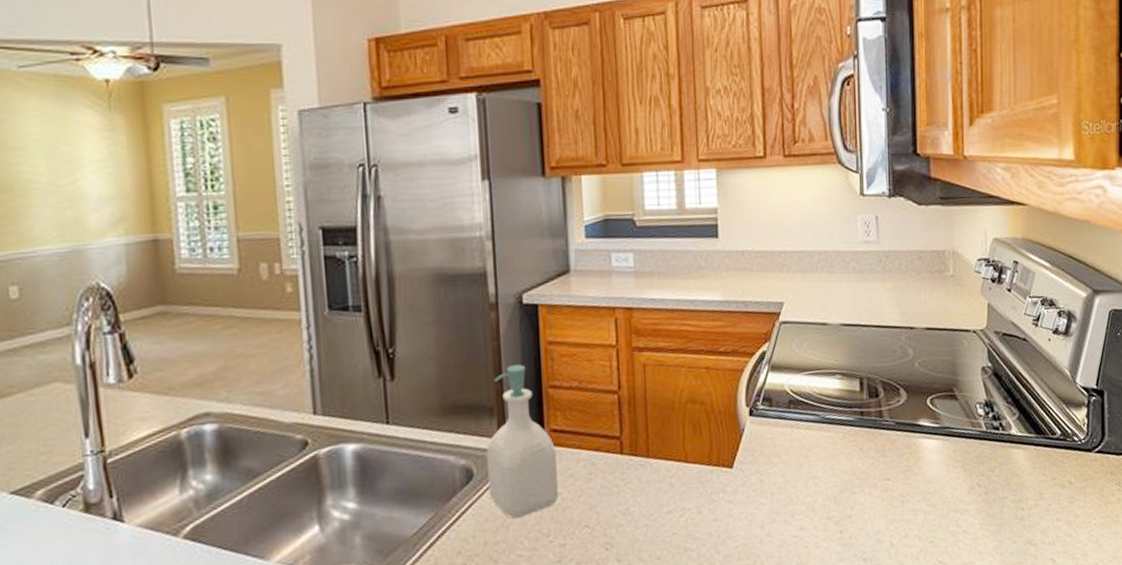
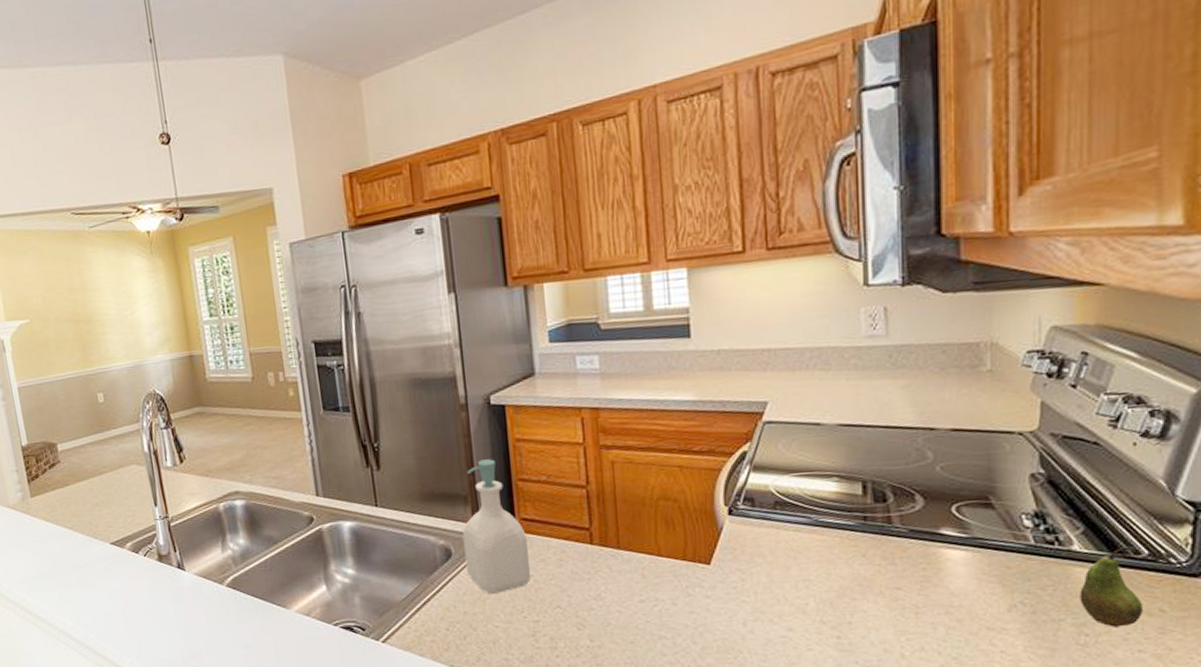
fruit: none [1017,428,1058,501] -> present [1080,546,1143,627]

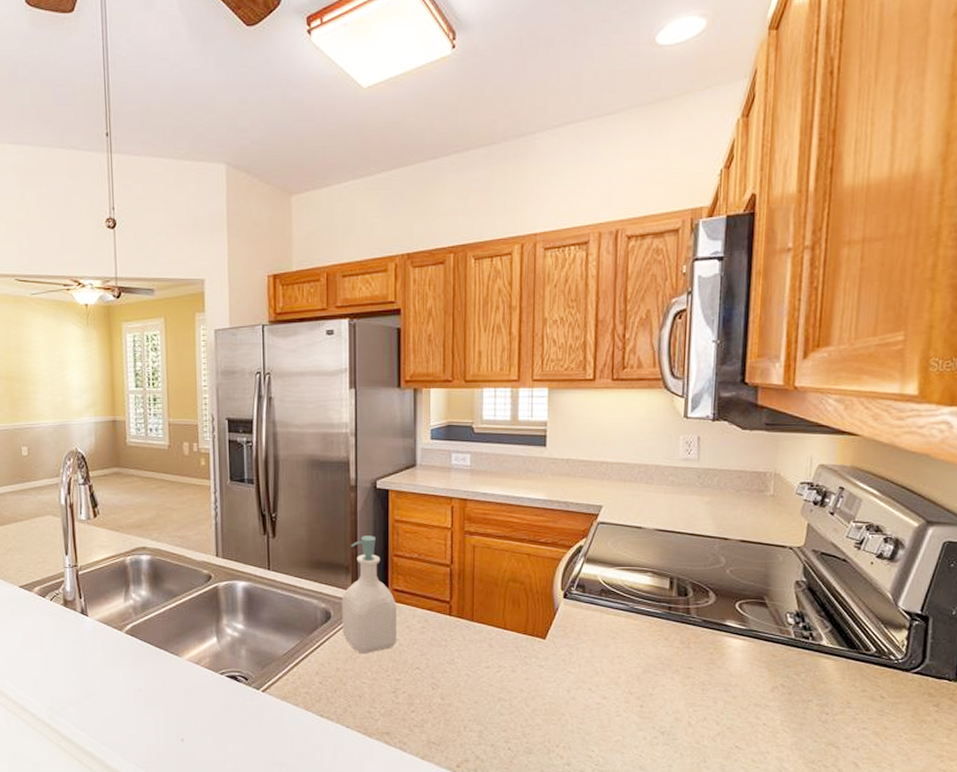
fruit: present [1080,546,1143,627] -> none [824,644,869,708]

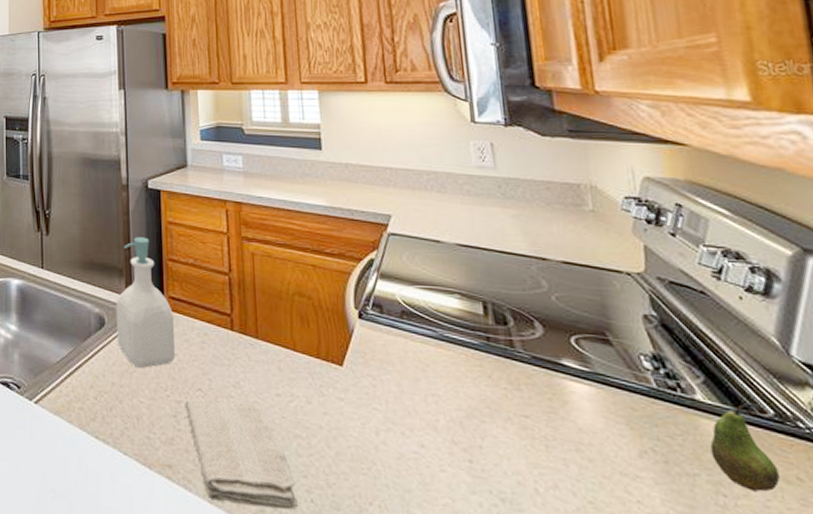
washcloth: none [404,674,497,758] -> present [185,398,298,510]
fruit: none [824,644,869,708] -> present [710,403,780,492]

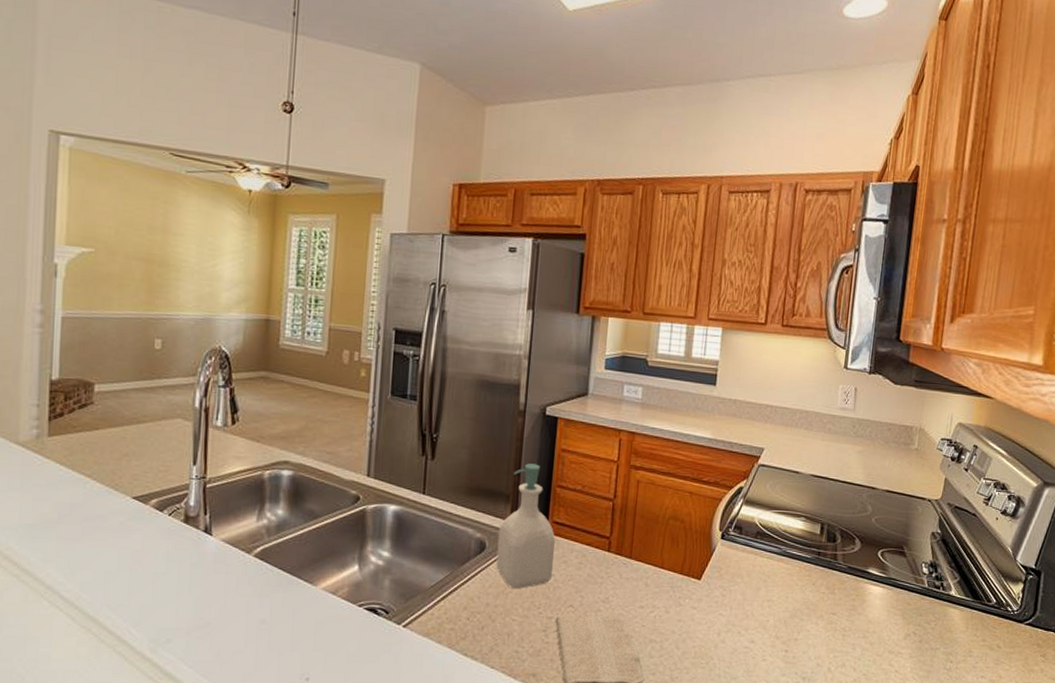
fruit: present [710,403,780,492] -> none [950,595,989,657]

